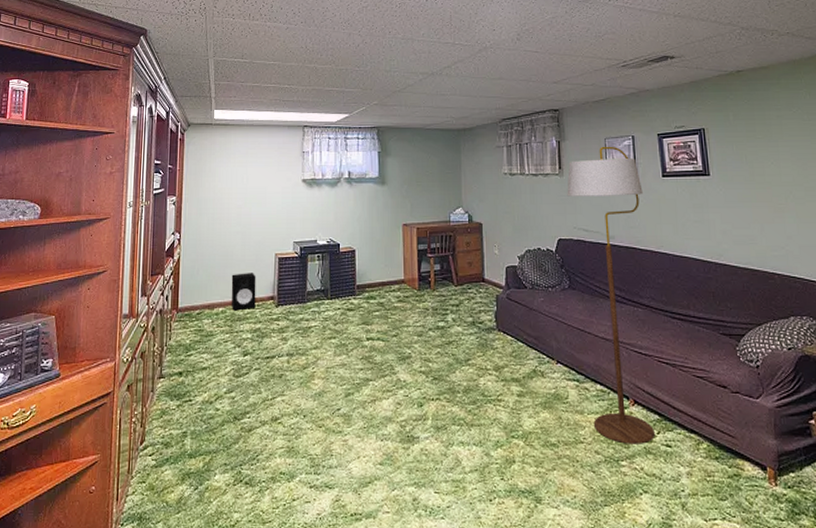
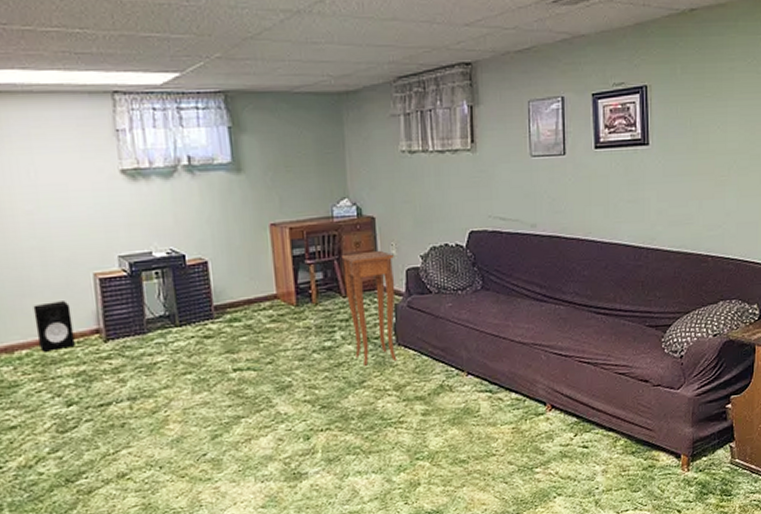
side table: none [455,249,497,346] -> present [341,250,397,366]
floor lamp: present [567,146,656,444] -> none [481,111,573,451]

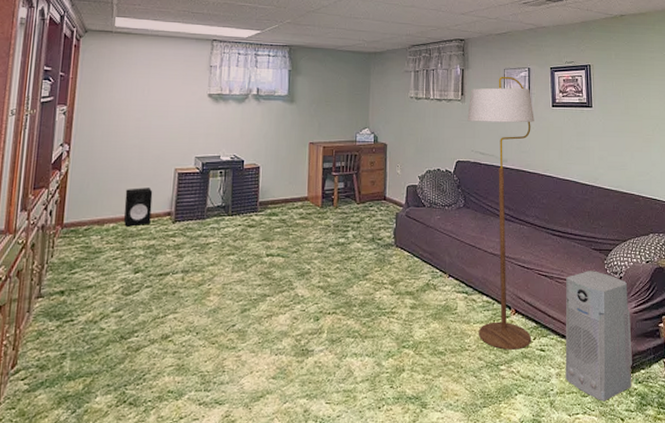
side table: present [341,250,397,366] -> none [359,169,398,261]
floor lamp: none [481,111,573,451] -> present [467,76,534,350]
air purifier: none [612,351,693,495] -> present [565,271,632,402]

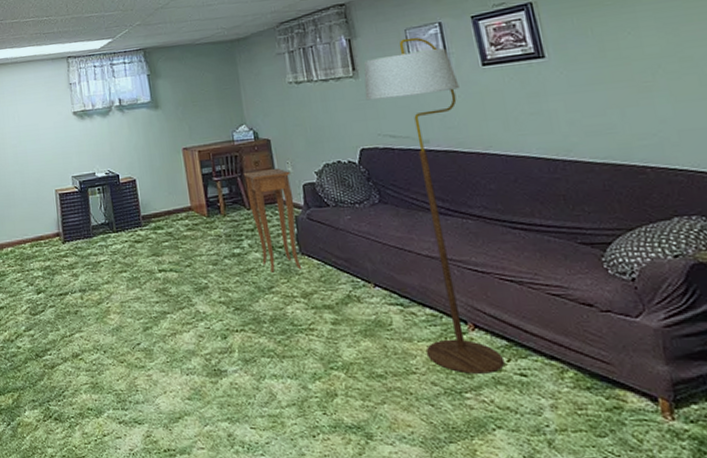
speaker: present [123,188,153,227] -> none [15,211,43,250]
side table: none [359,169,398,261] -> present [243,168,302,273]
air purifier: present [565,271,632,402] -> none [543,271,679,445]

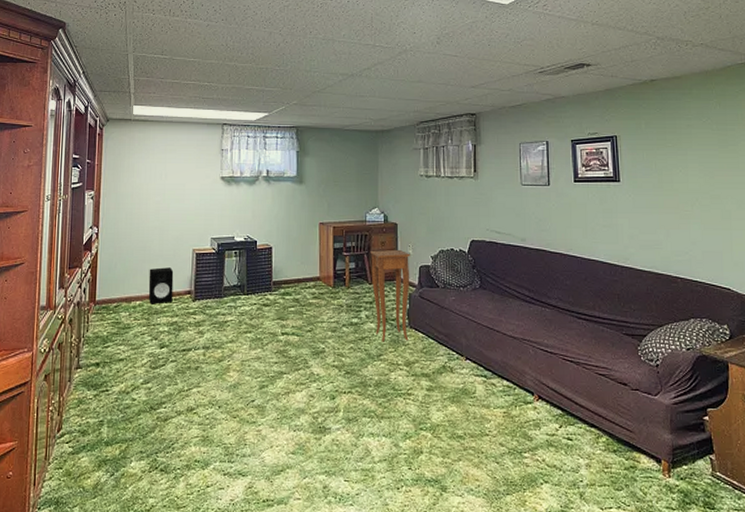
speaker: none [15,211,43,250] -> present [148,267,174,304]
floor lamp: present [363,37,506,374] -> none [481,151,558,437]

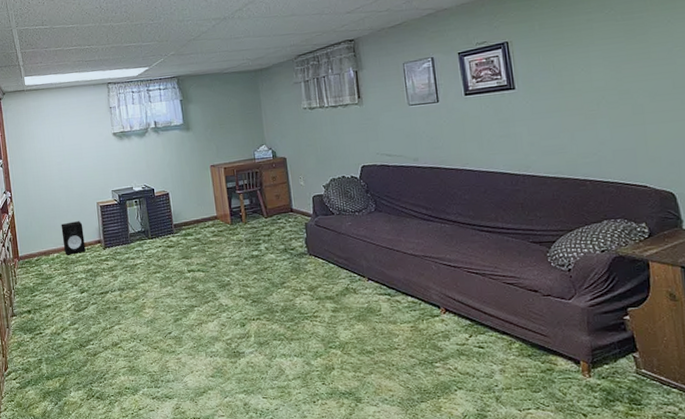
side table: present [370,249,410,342] -> none [262,182,310,271]

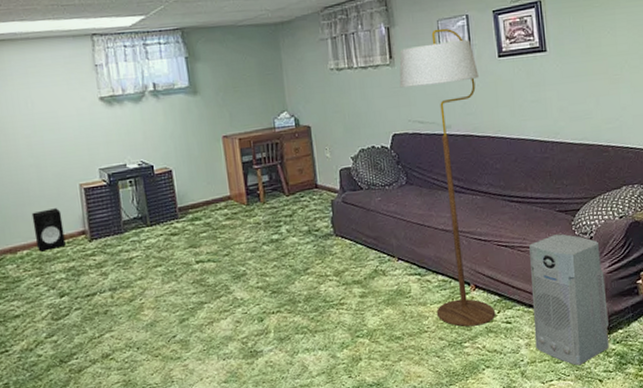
floor lamp: none [367,70,468,348] -> present [399,28,496,327]
air purifier: none [501,264,593,397] -> present [529,234,609,366]

